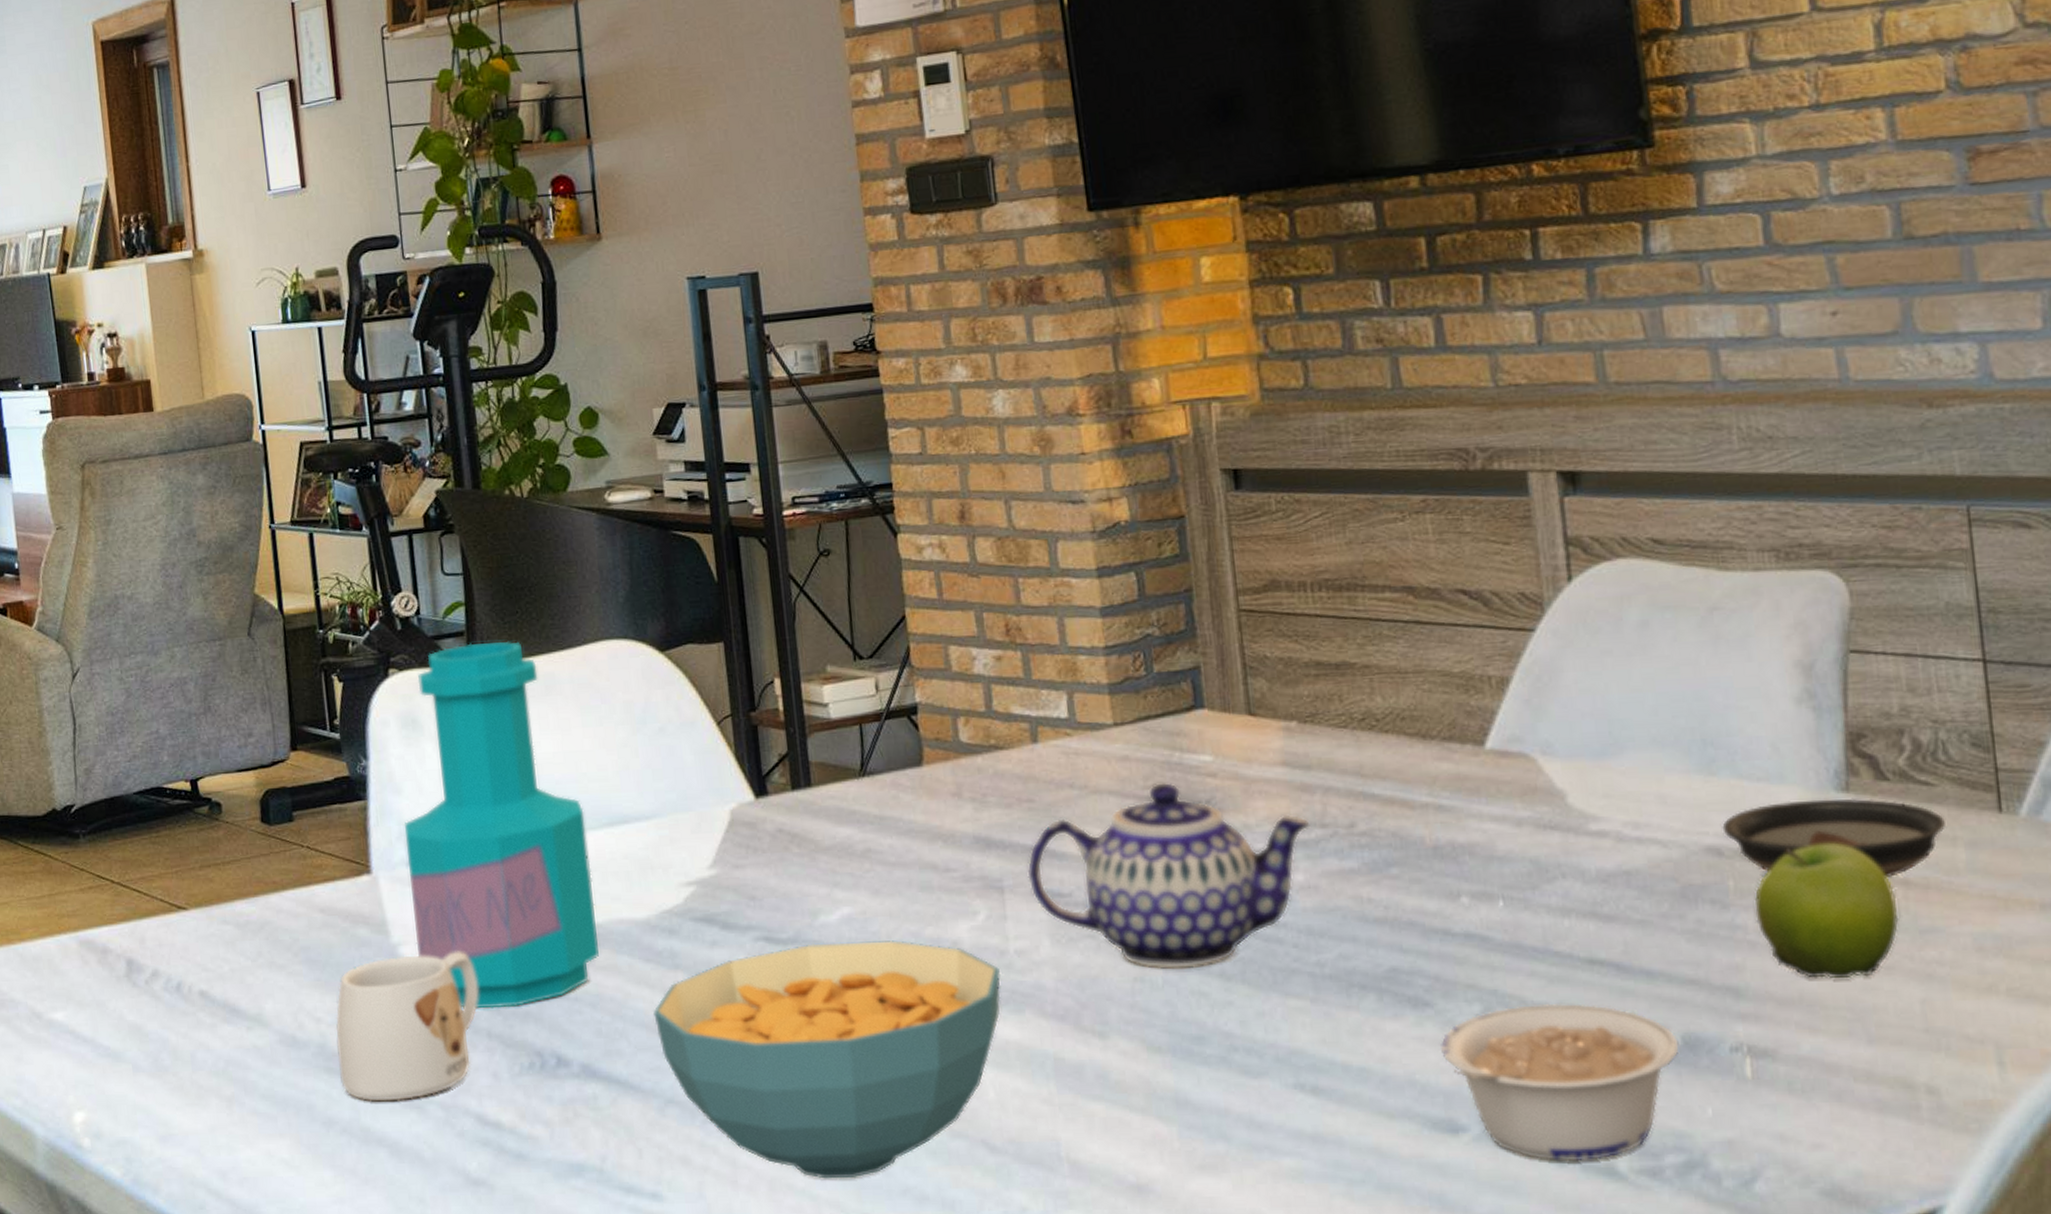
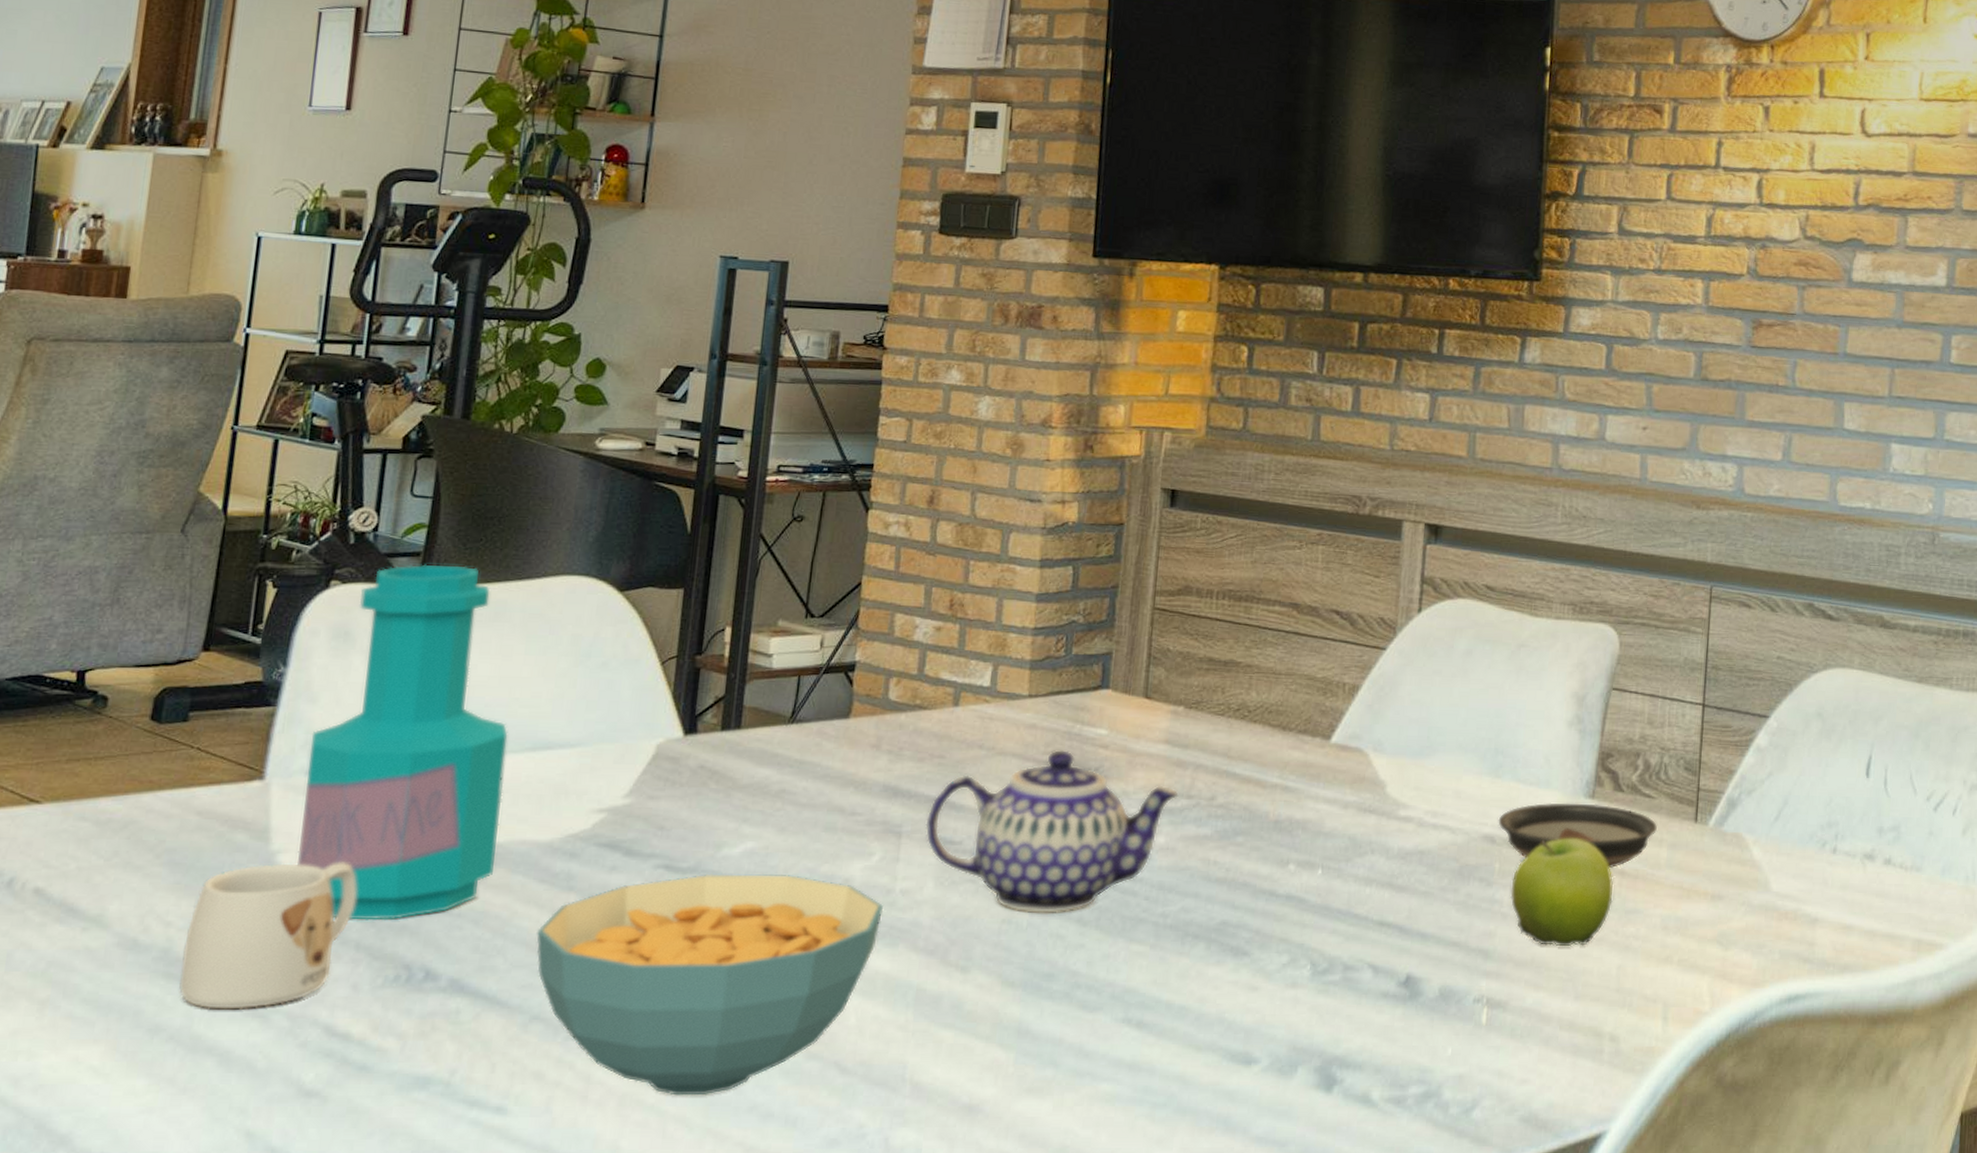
legume: present [1439,1003,1680,1162] -> none [1249,957,1436,1091]

